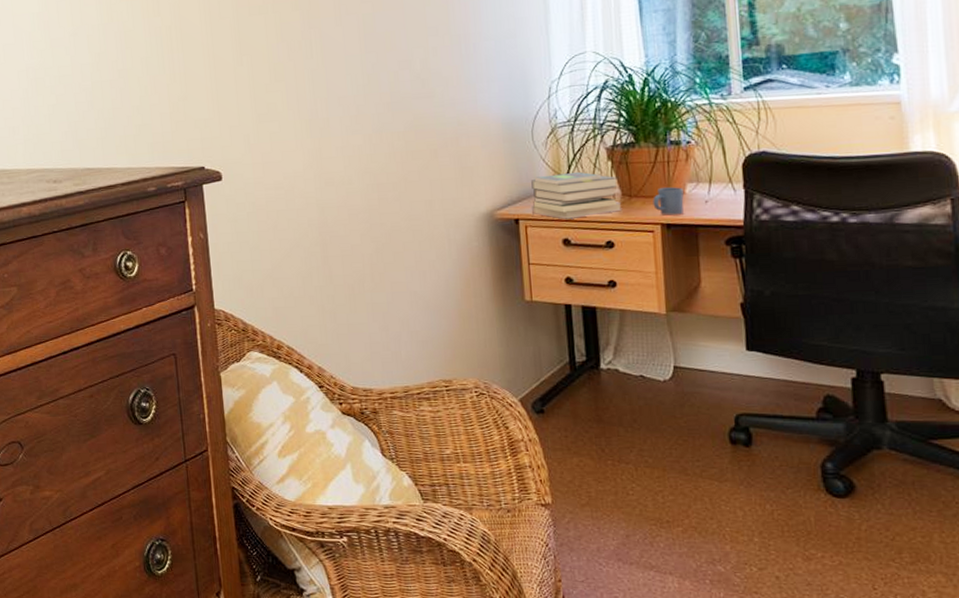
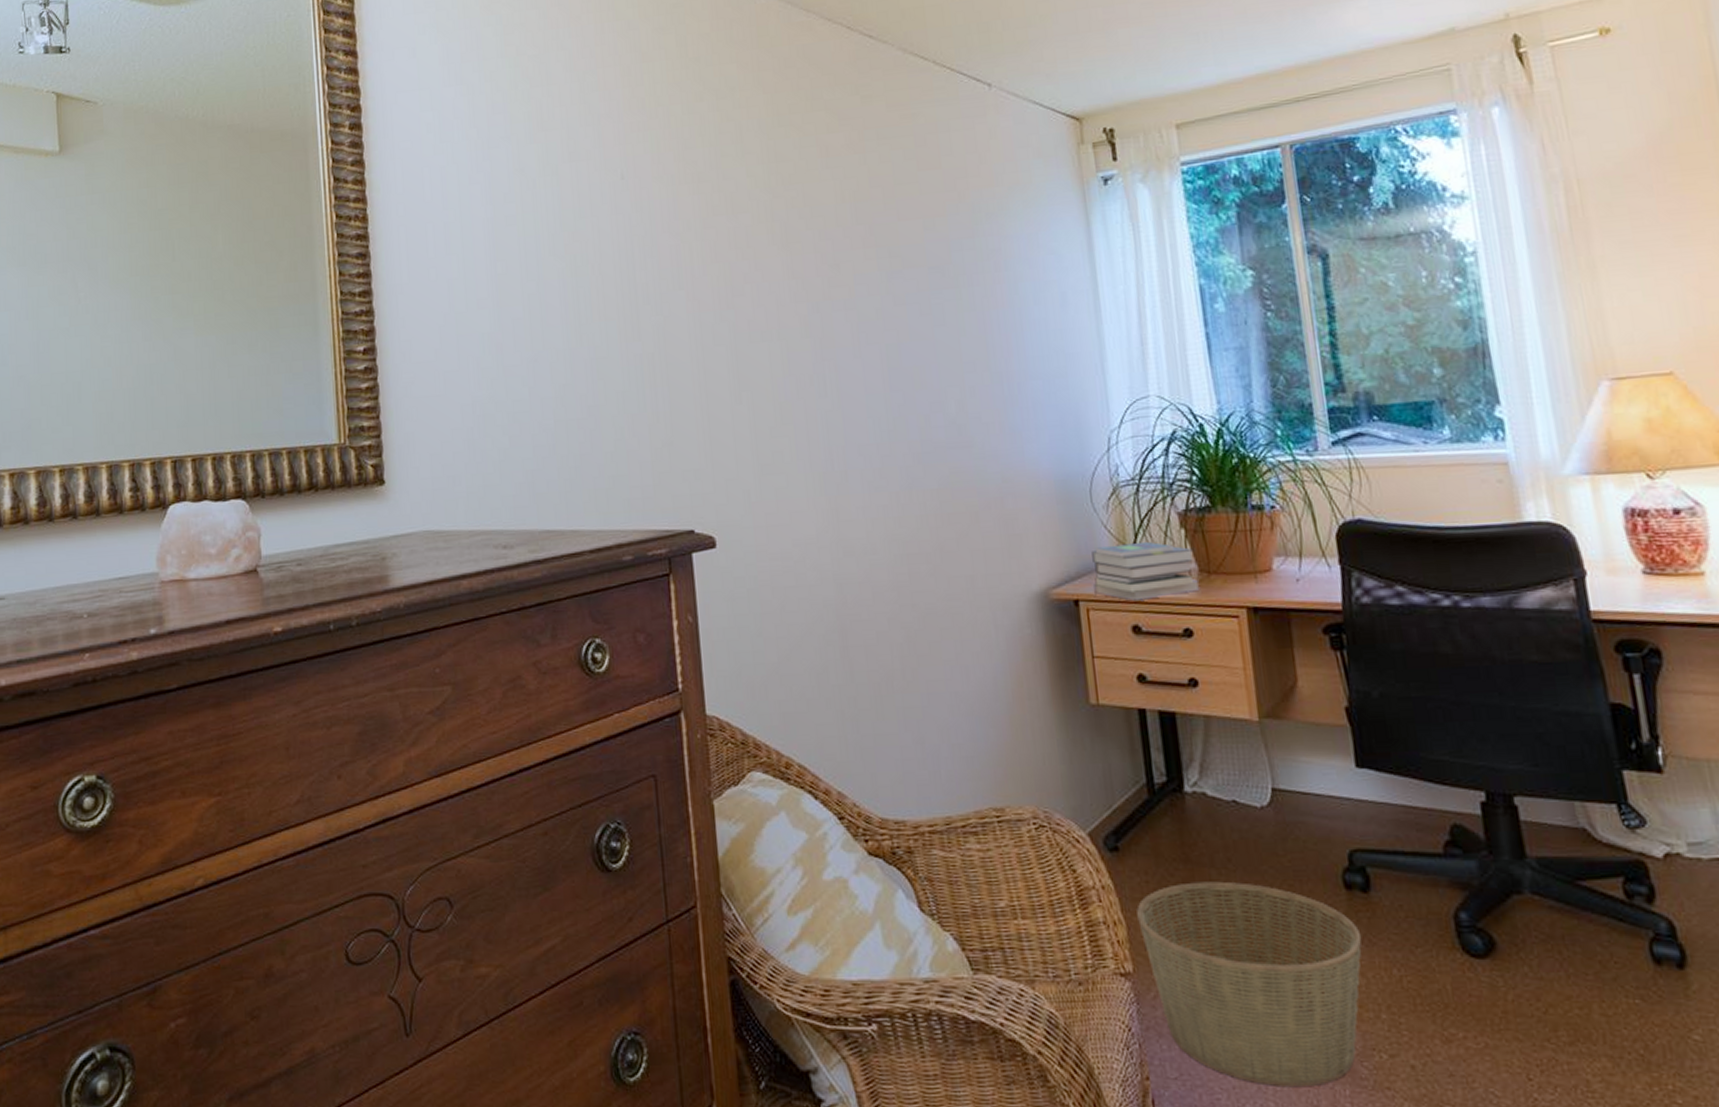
basket: none [557,437,742,590] -> present [1136,881,1362,1088]
mug: present [653,187,684,217] -> none [1235,562,1273,598]

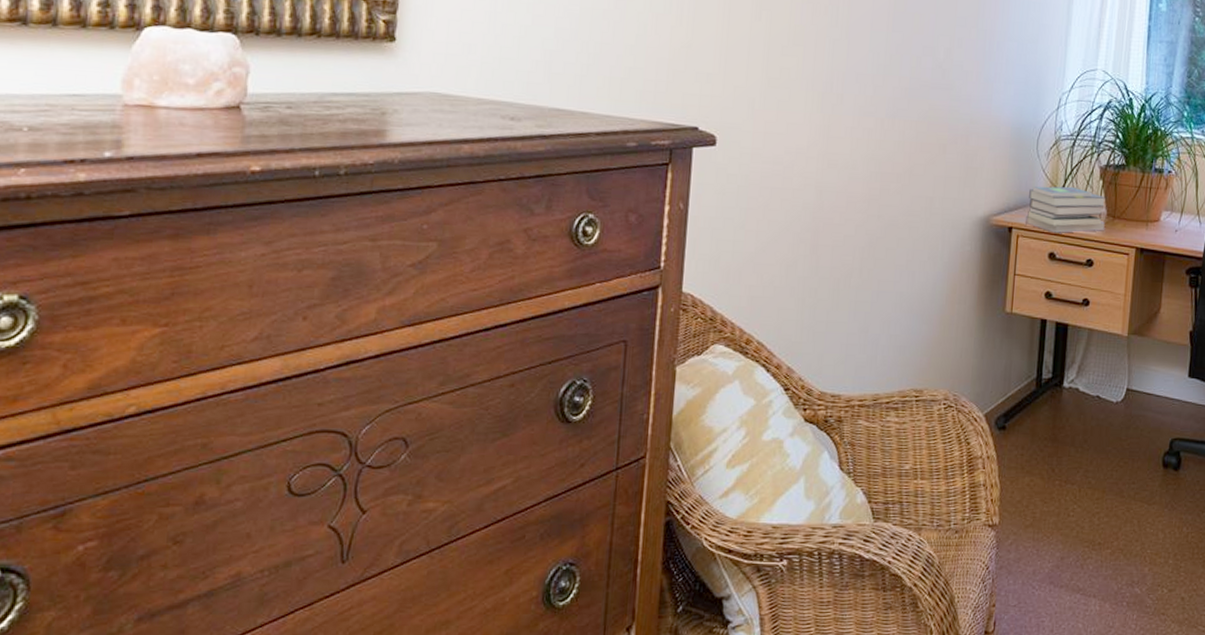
basket: present [1136,881,1362,1088] -> none [1009,457,1167,613]

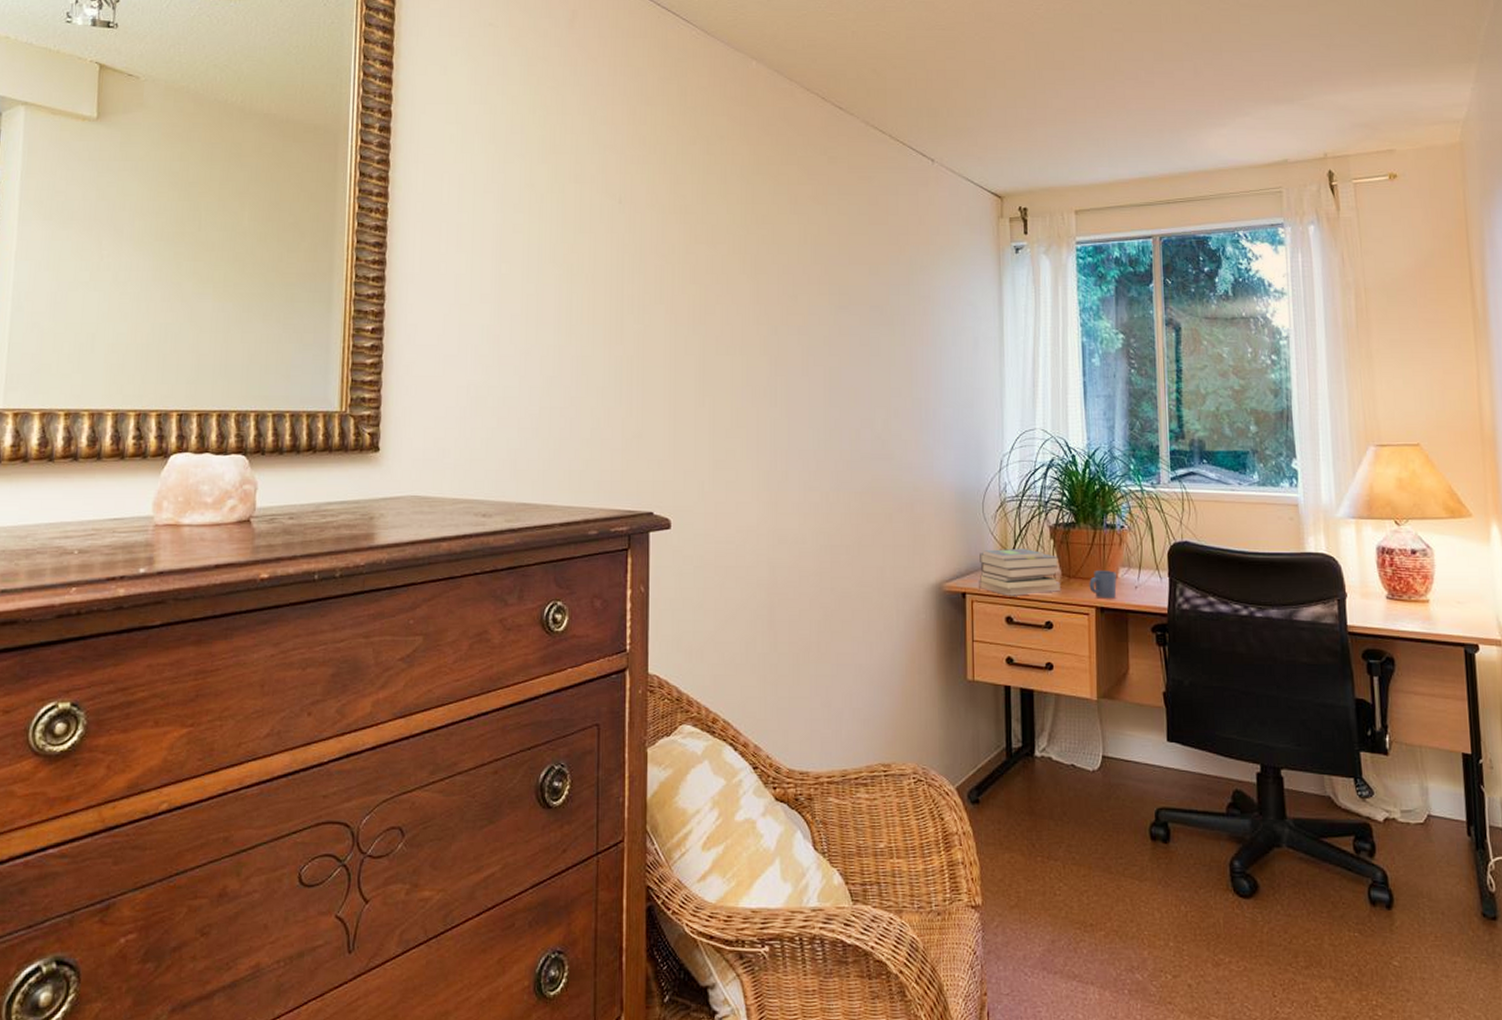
mug: none [1132,213,1159,242] -> present [1089,571,1117,600]

